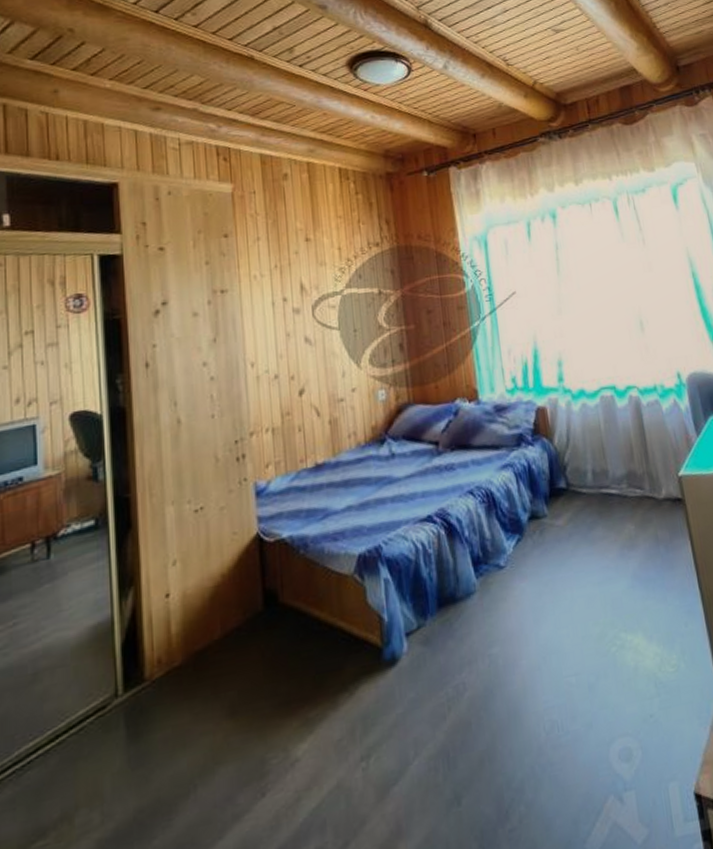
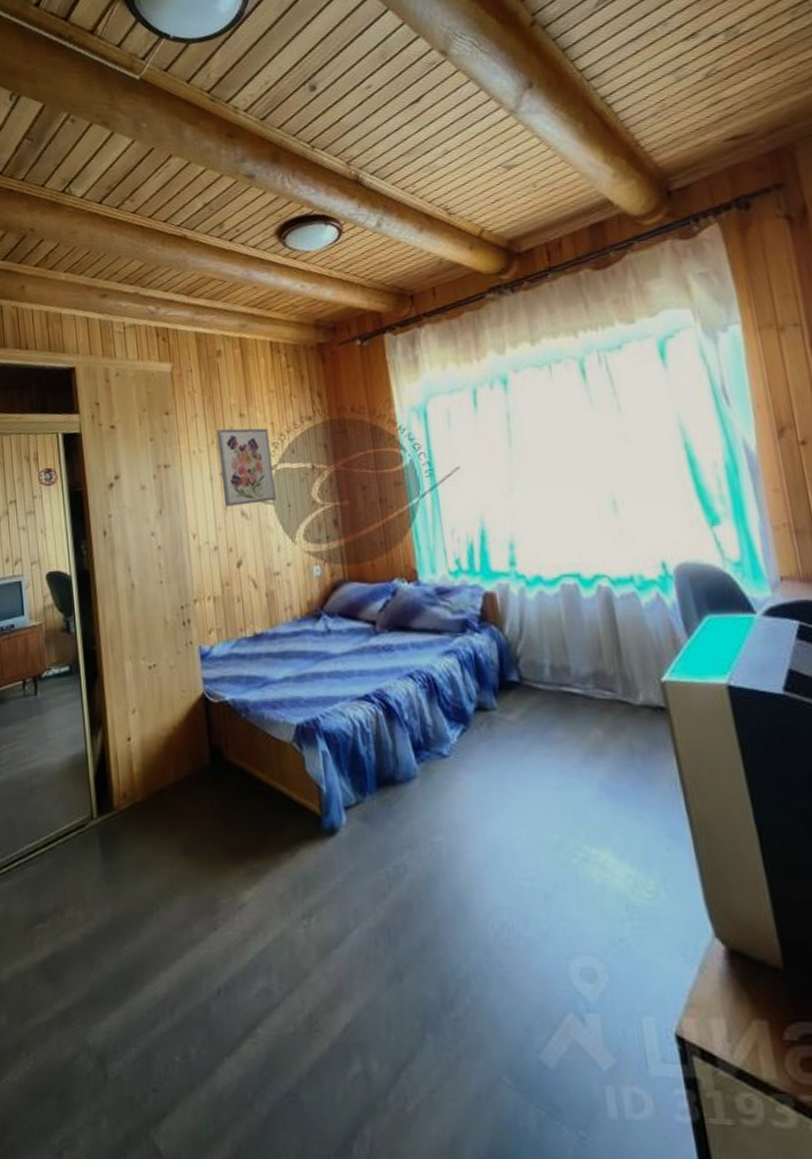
wall art: none [281,253,342,333] -> present [217,428,276,507]

